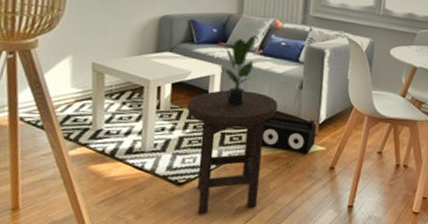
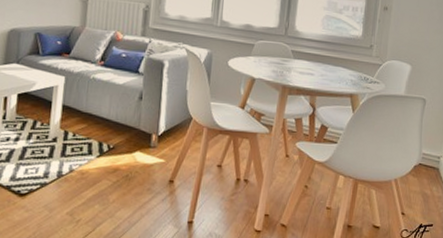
stool: present [187,90,278,214] -> none [31,101,119,227]
potted plant: present [218,35,257,107] -> none [62,47,98,118]
speaker: present [260,116,317,154] -> none [101,127,156,167]

